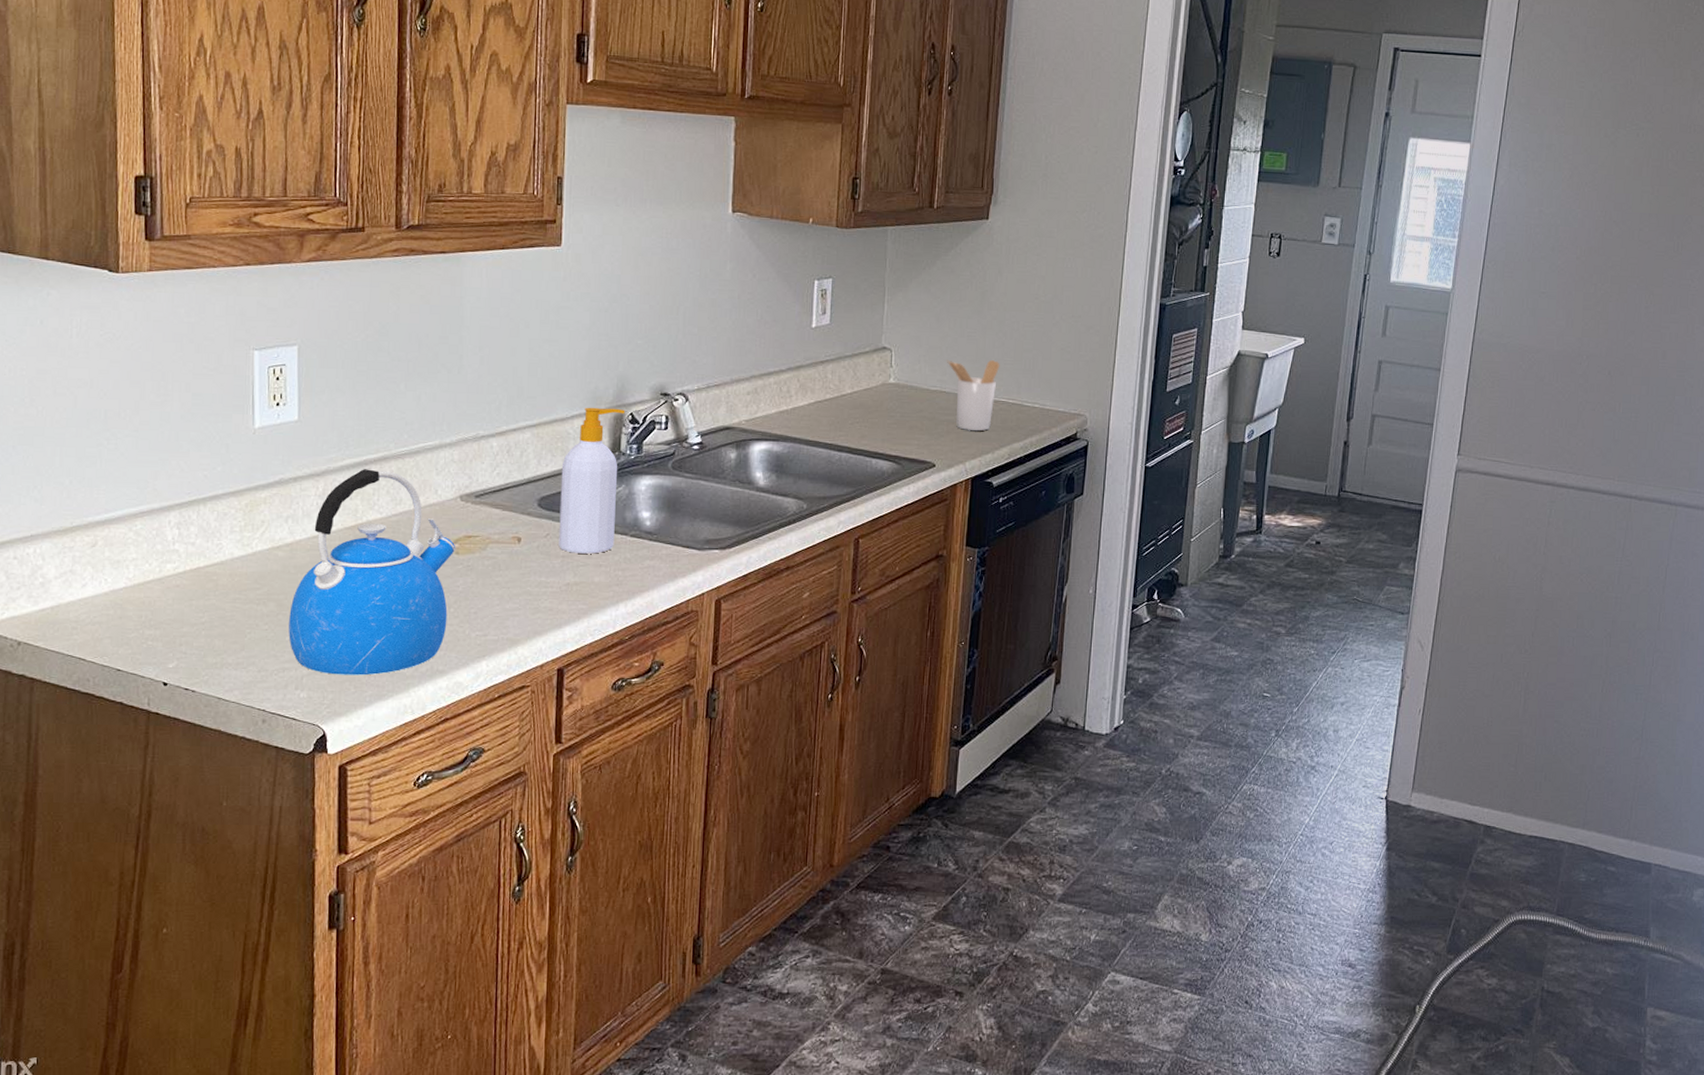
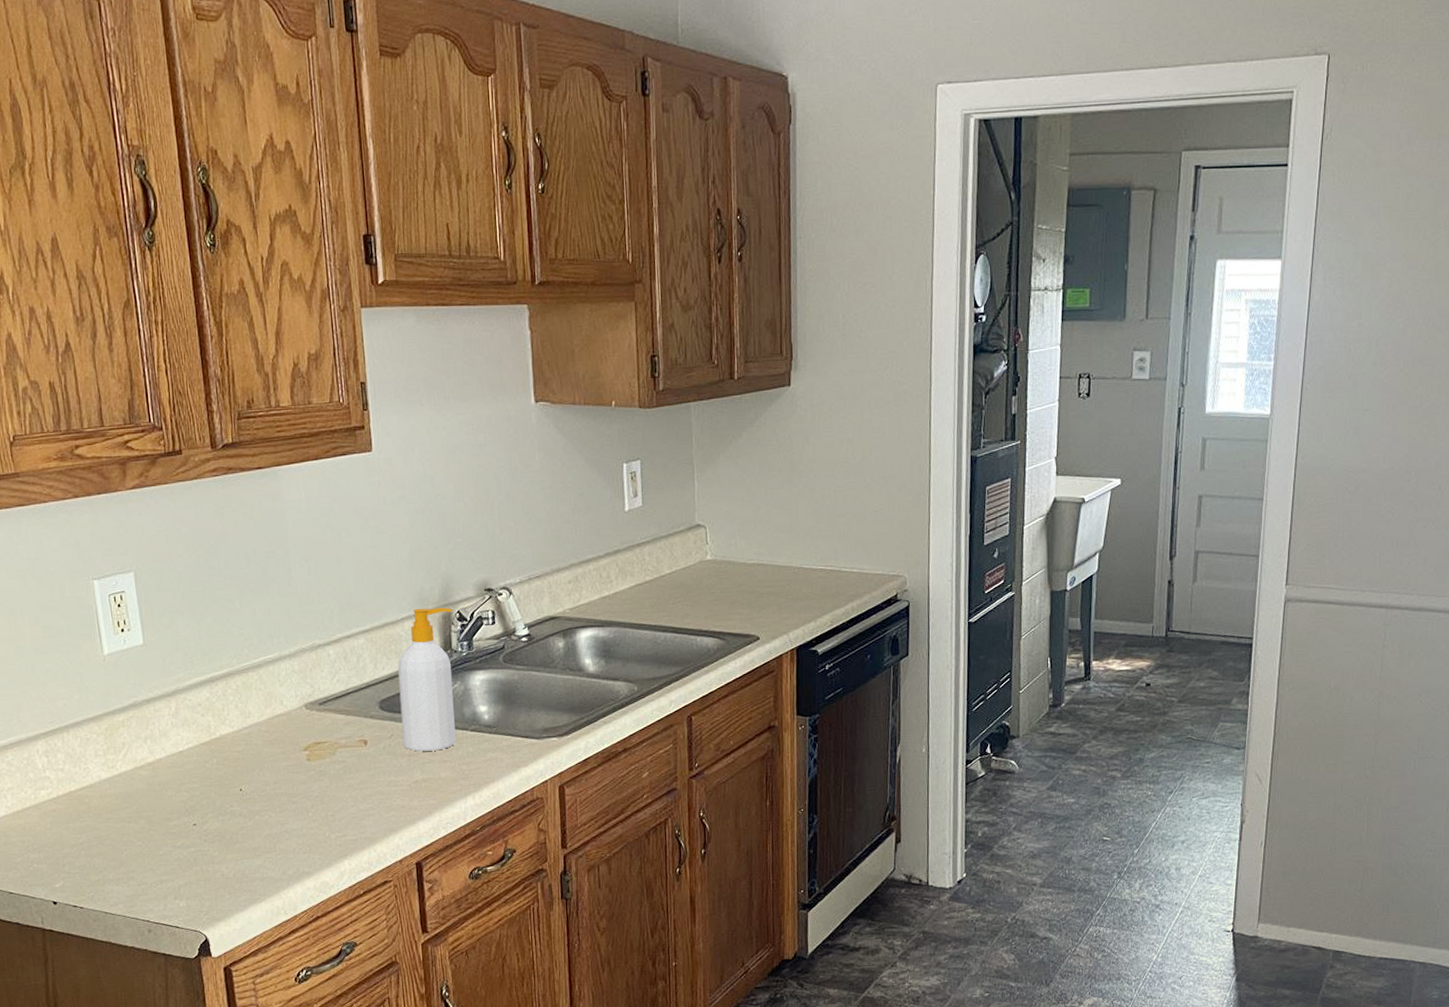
kettle: present [288,469,456,676] -> none [159,686,307,883]
utensil holder: present [947,360,1000,431] -> none [762,528,815,602]

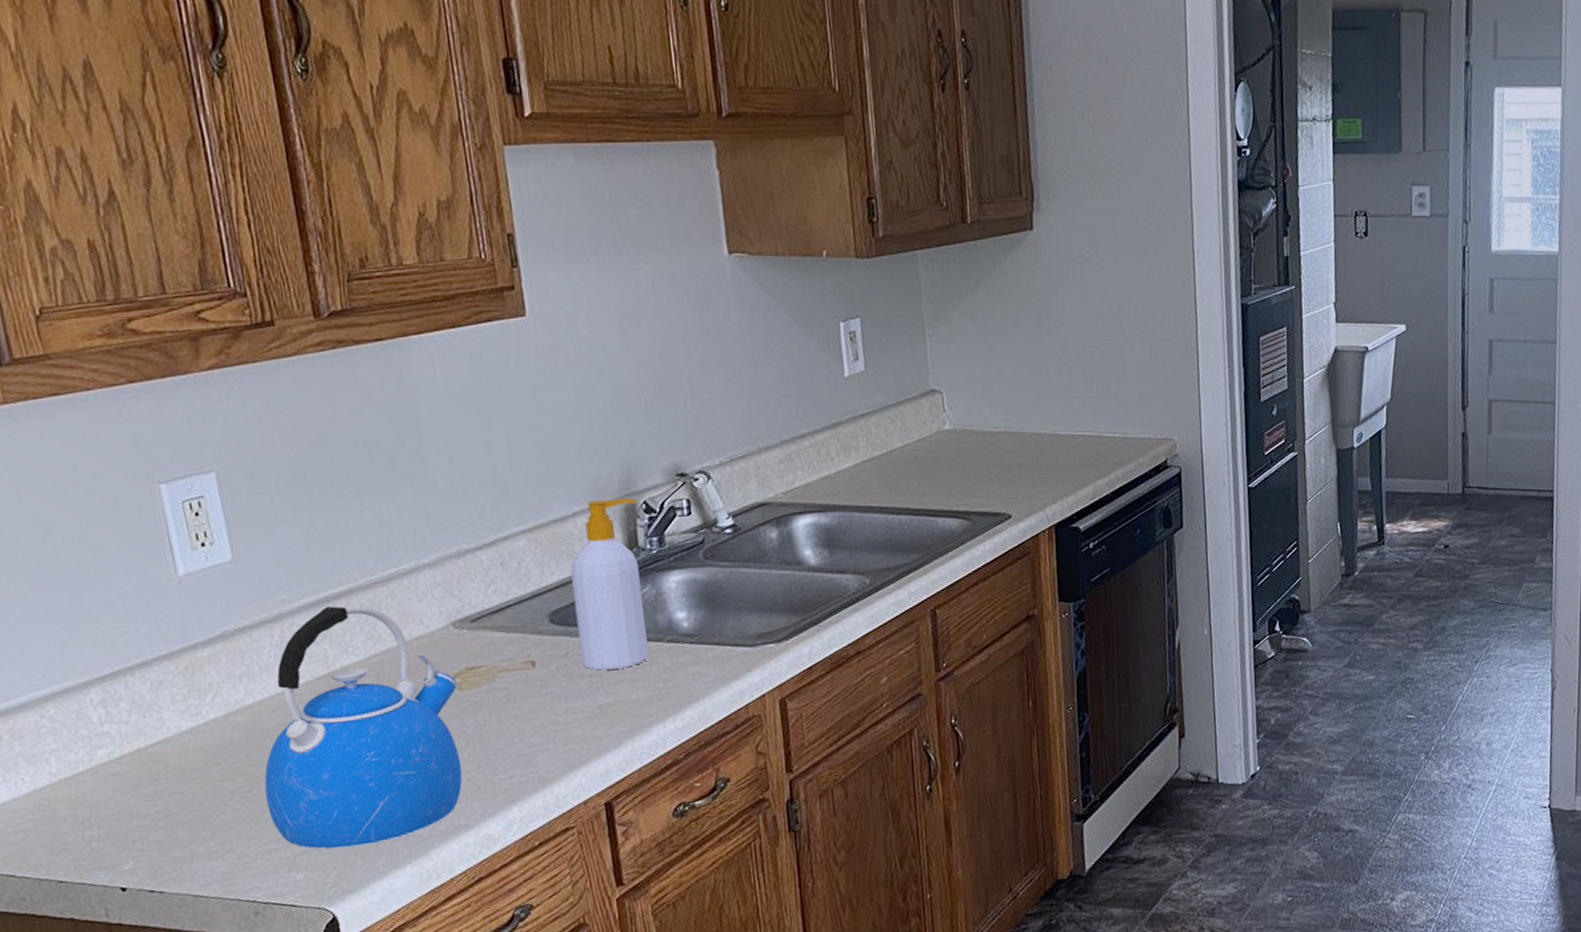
kettle: none [159,686,307,883] -> present [264,605,463,849]

